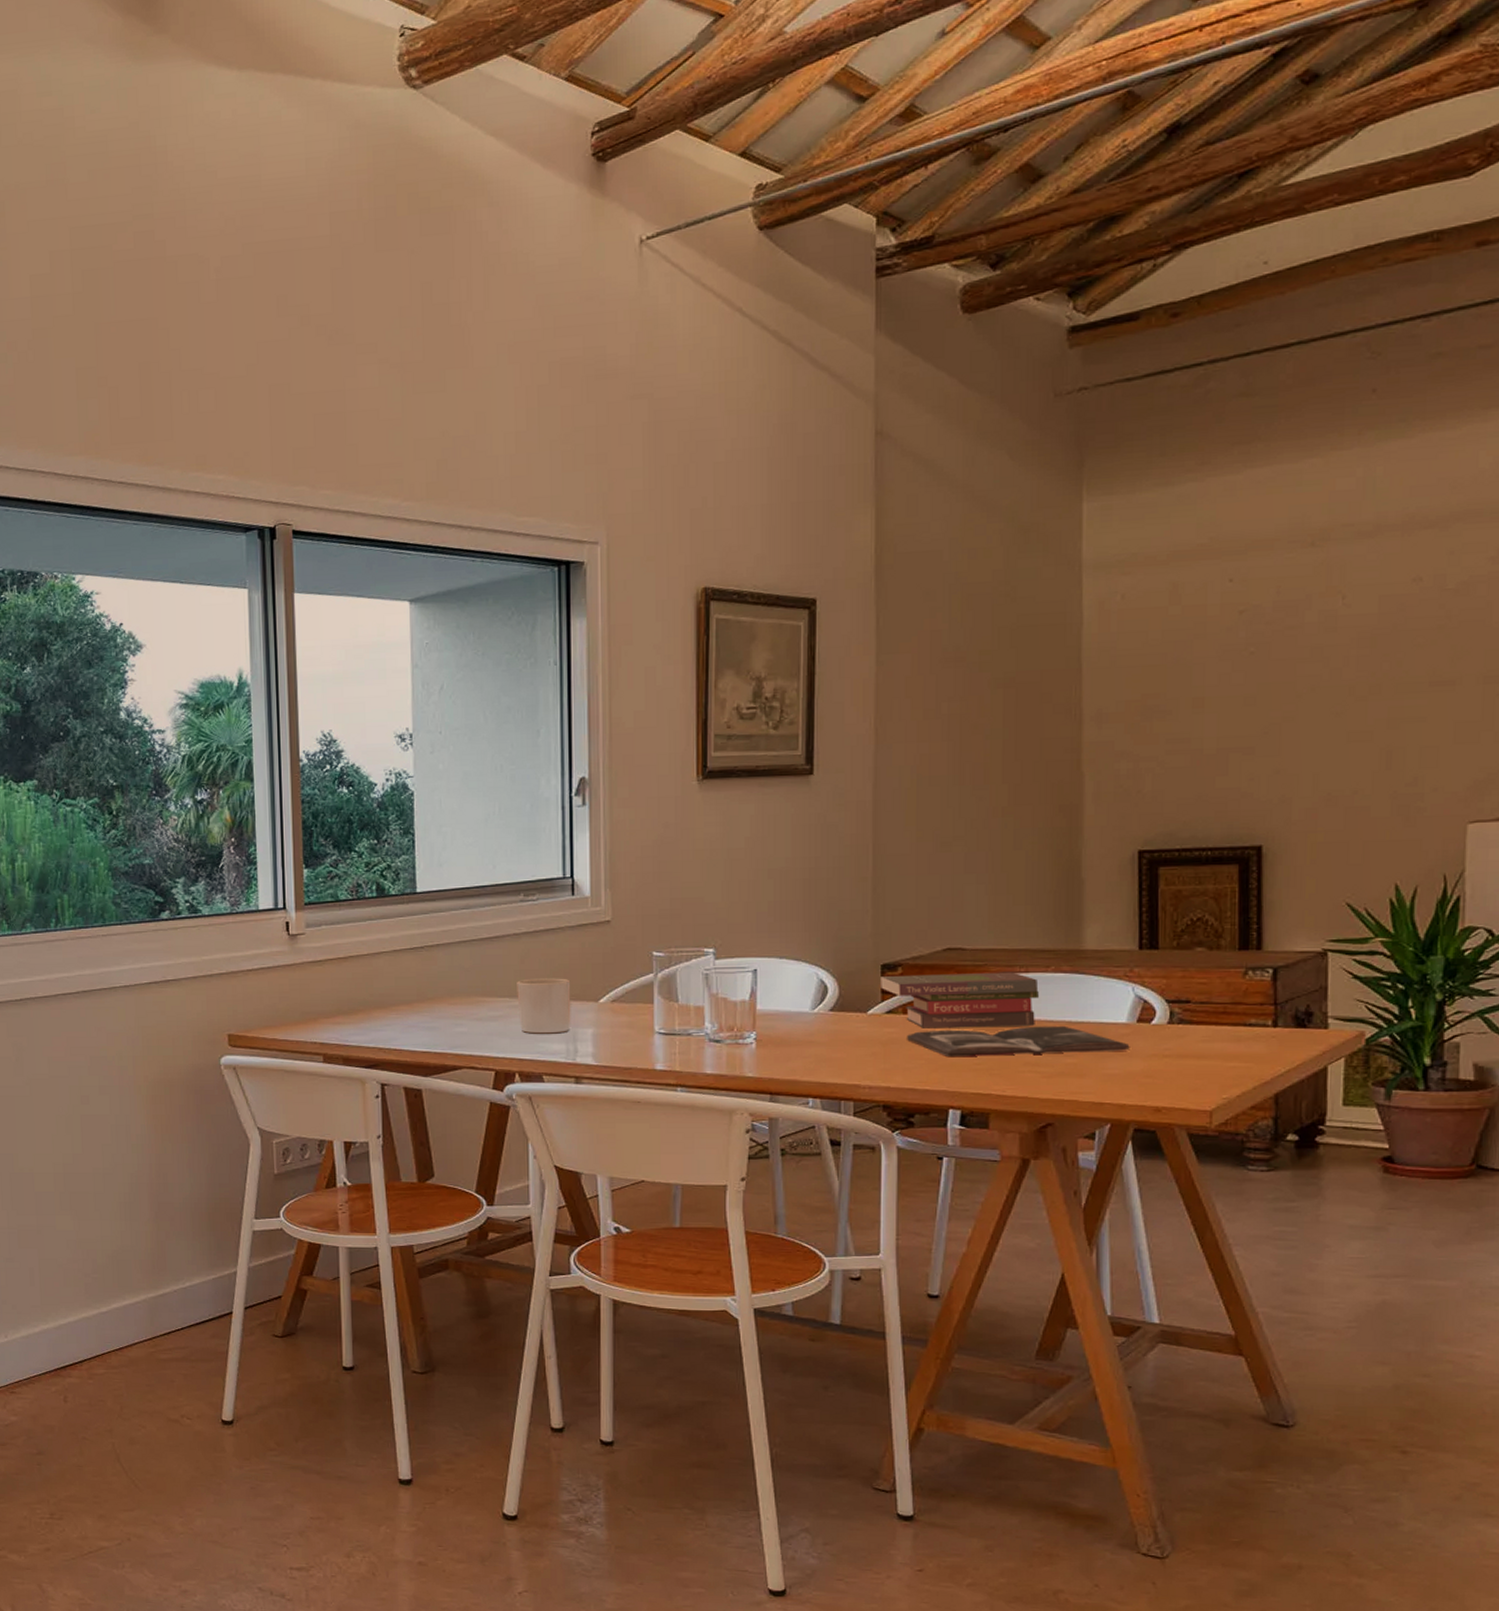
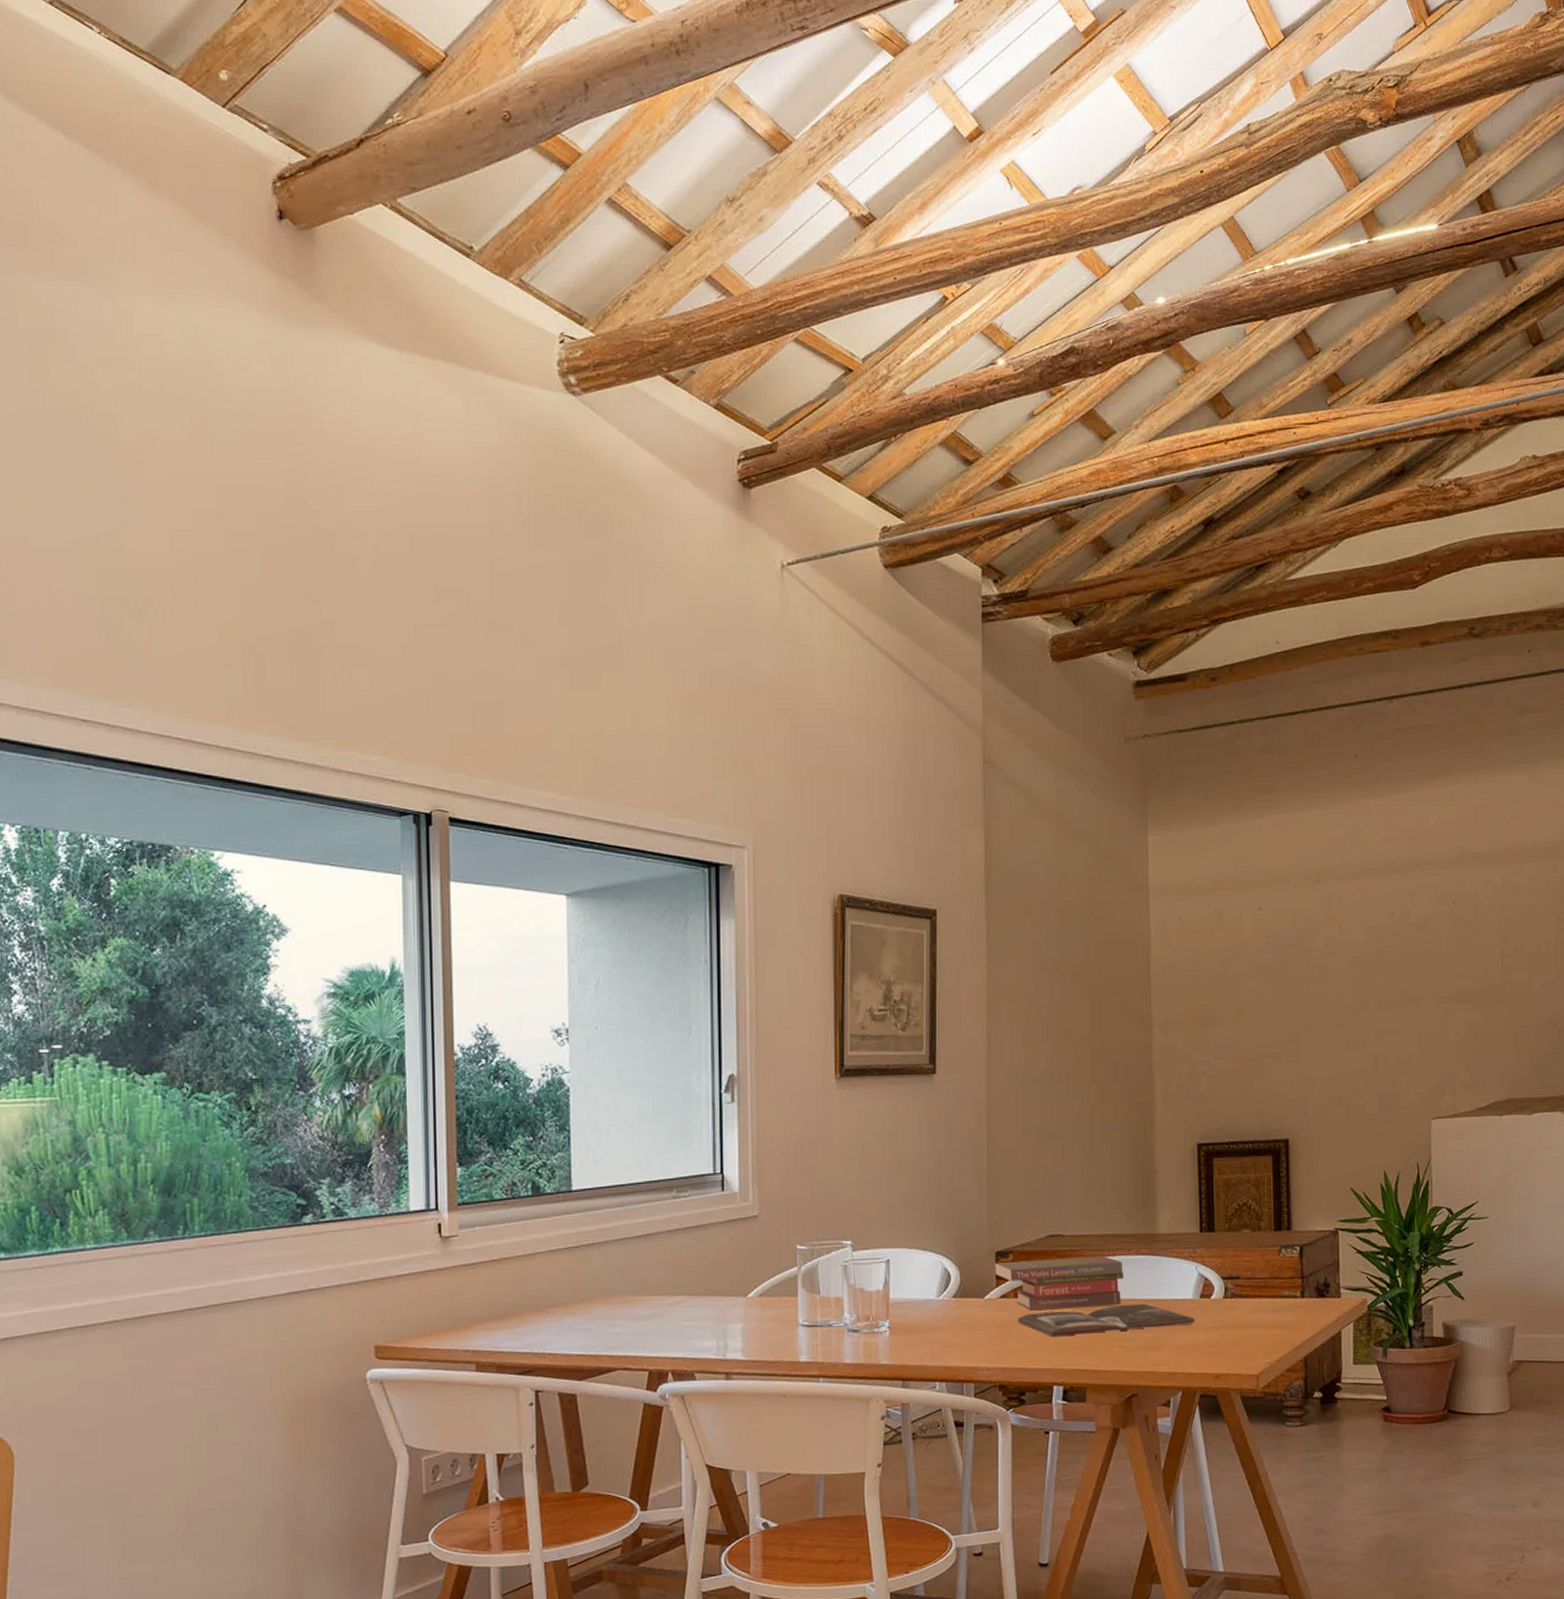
mug: present [517,978,571,1035] -> none [670,1274,722,1333]

